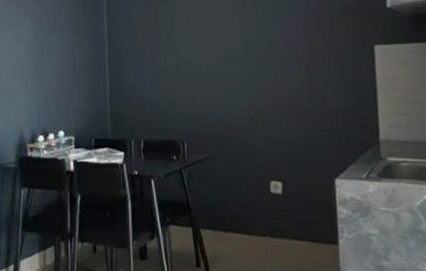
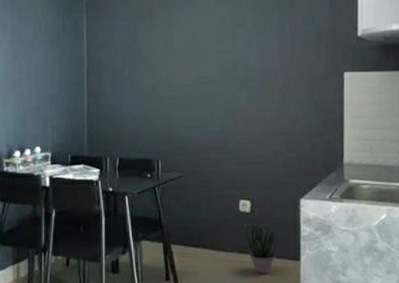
potted plant: none [276,203,313,259] -> present [244,221,277,274]

